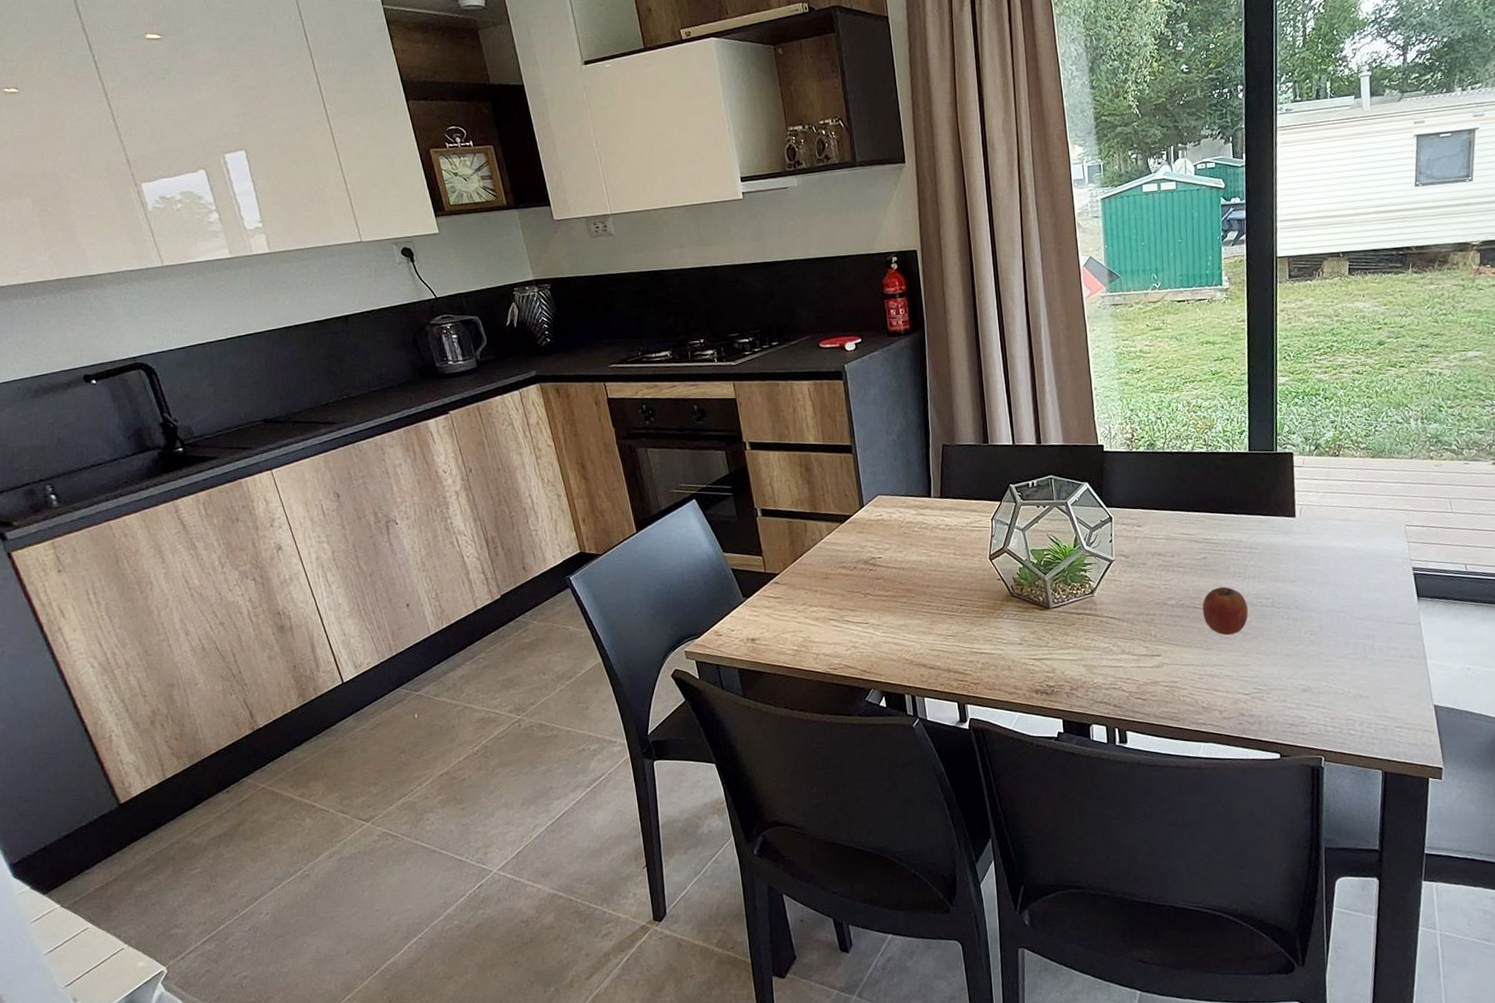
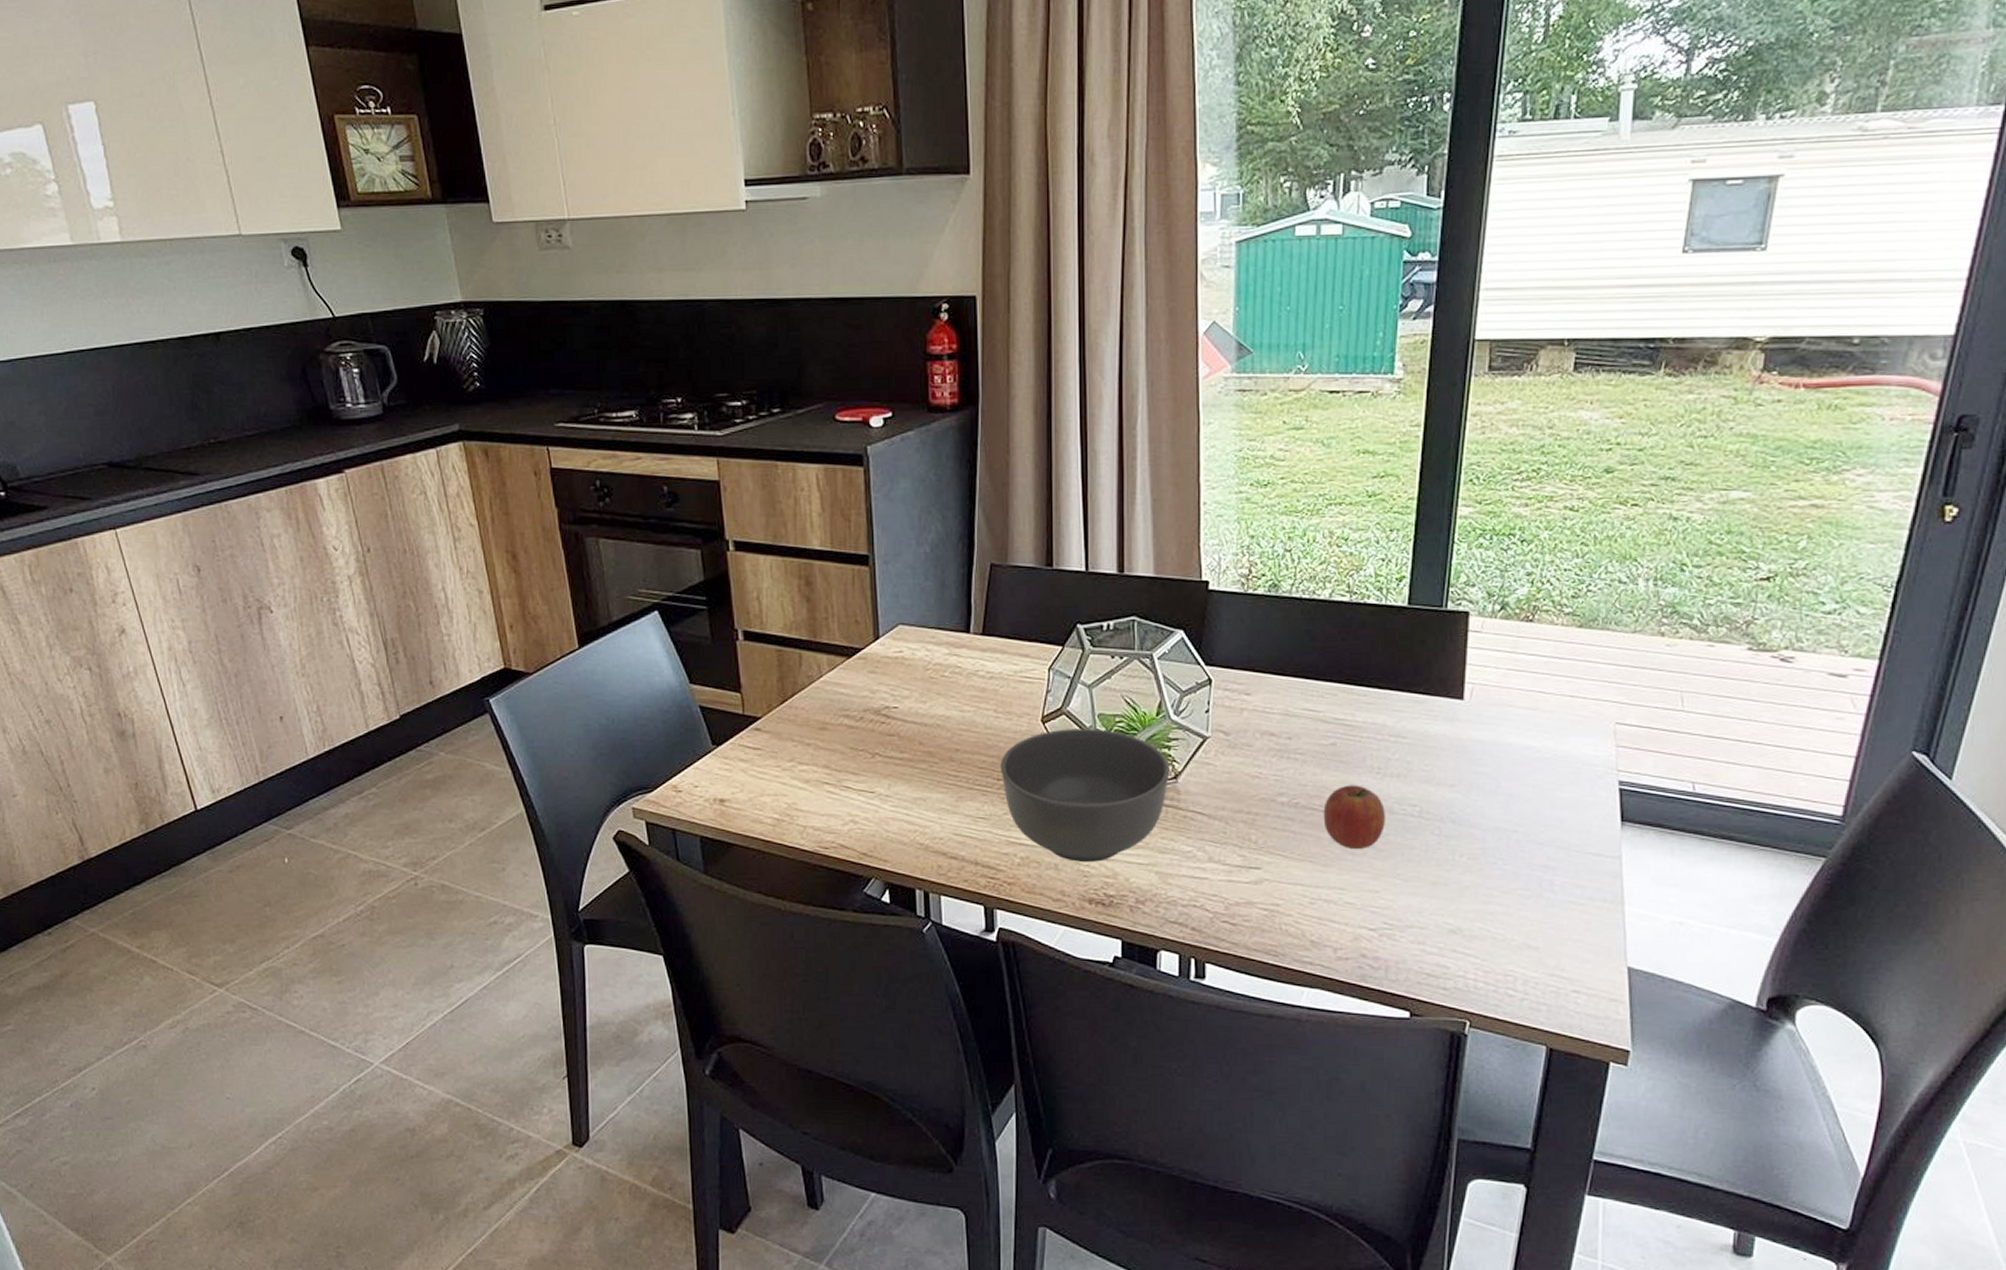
bowl: none [961,561,1088,663] -> present [1000,729,1170,862]

